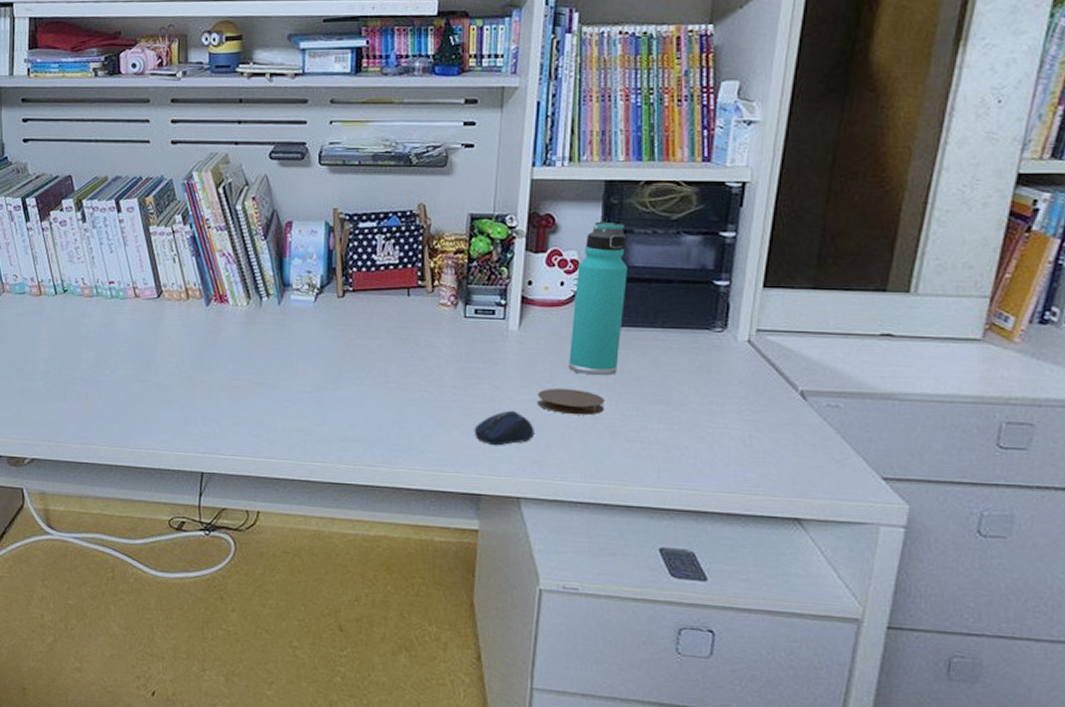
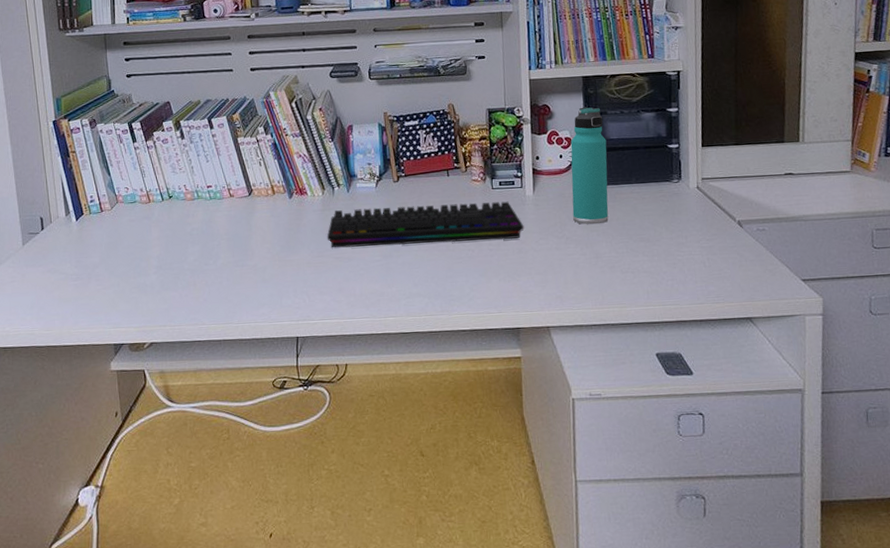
keyboard: none [248,325,502,384] -> present [327,201,524,248]
computer mouse: present [474,410,534,446] -> none [509,258,554,288]
coaster: present [536,389,606,416] -> none [553,236,603,257]

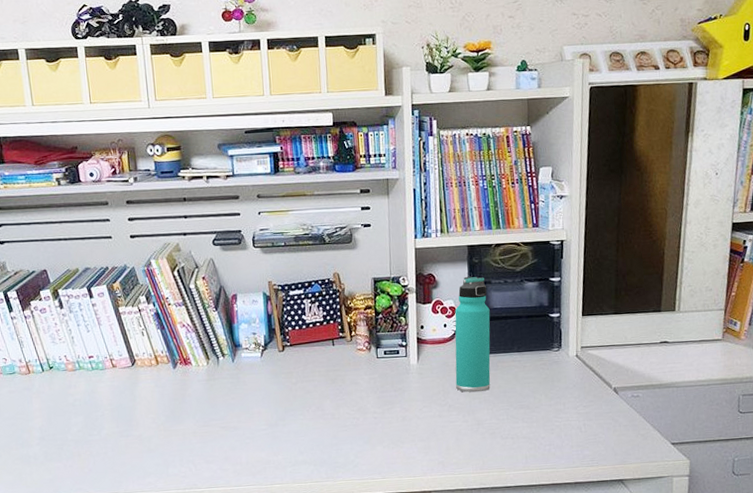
keyboard: present [327,201,524,248] -> none [212,370,408,418]

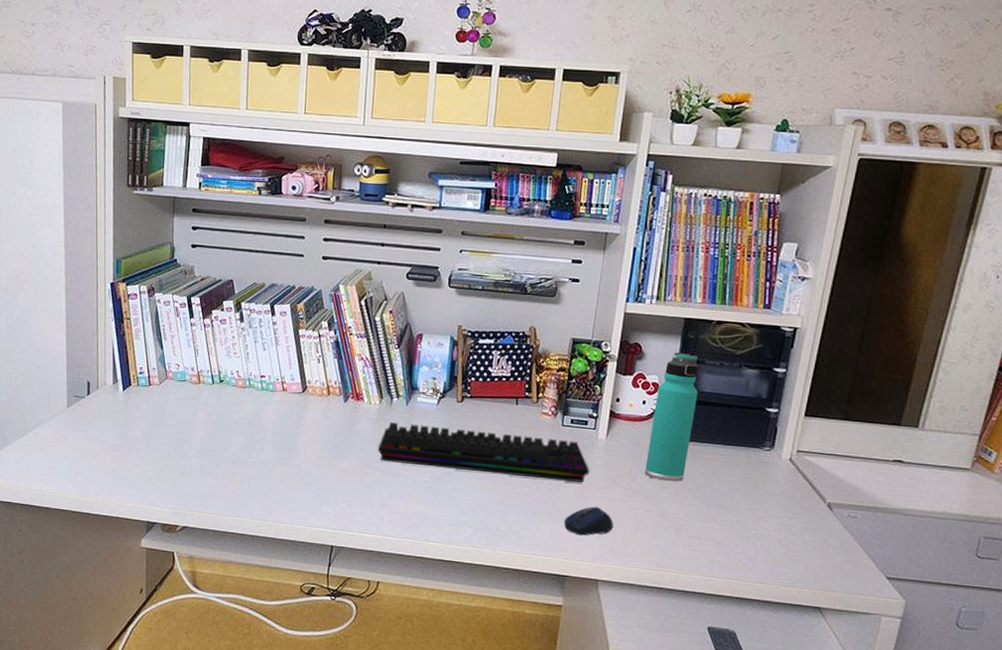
keyboard: none [212,370,408,418] -> present [377,421,590,483]
computer mouse: none [393,425,437,454] -> present [564,506,613,536]

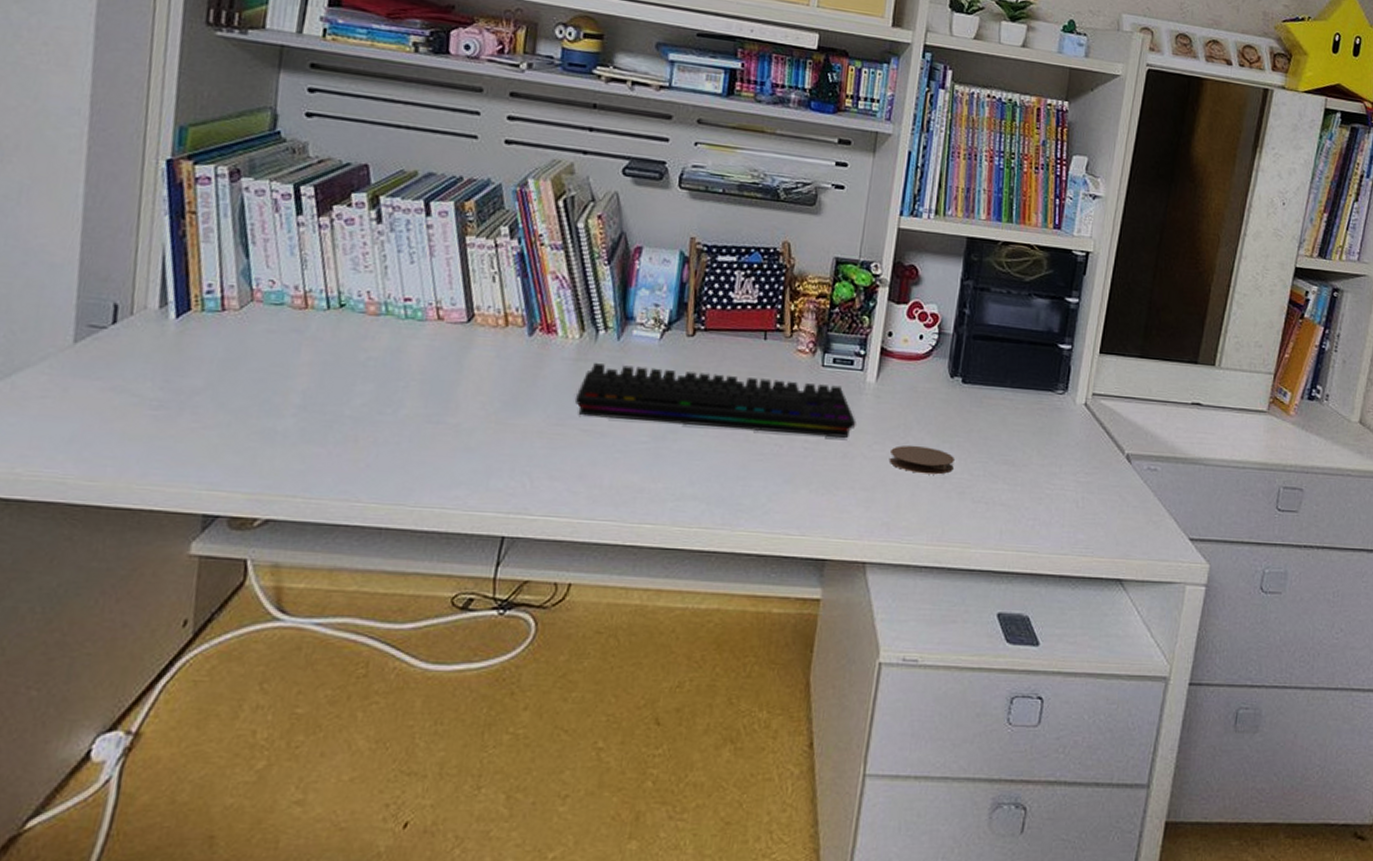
computer mouse: present [564,506,613,536] -> none [823,467,885,506]
coaster: none [616,490,673,514] -> present [889,445,956,475]
thermos bottle: present [645,352,699,482] -> none [922,276,984,434]

